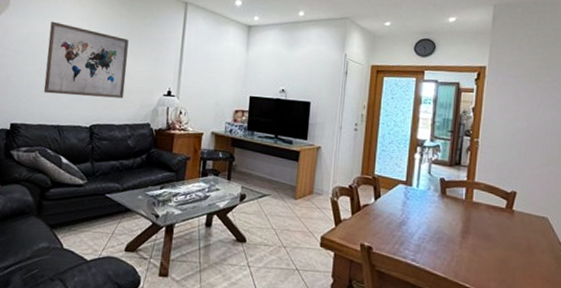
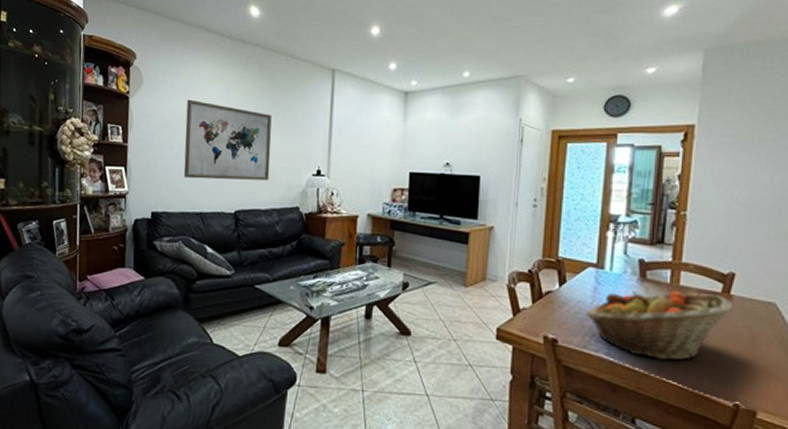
fruit basket: none [396,205,515,266] -> present [585,290,733,361]

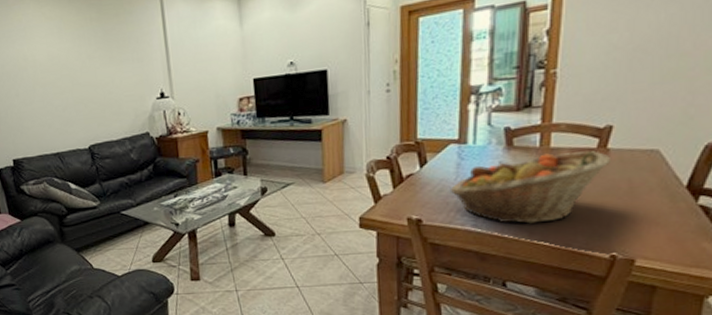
wall art: present [183,99,272,181] -> none [21,43,116,123]

